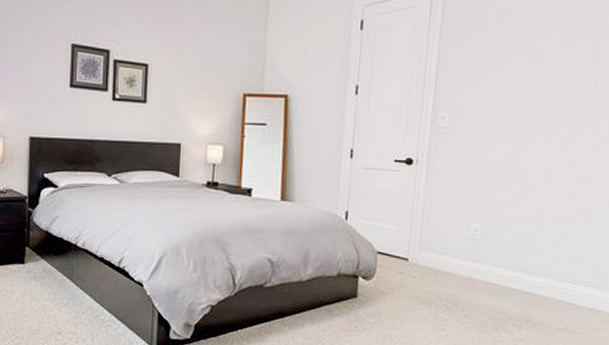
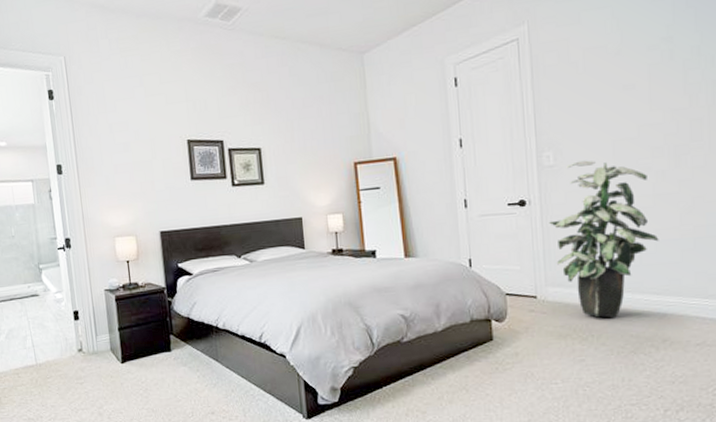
indoor plant: none [433,126,540,292] -> present [549,160,659,318]

